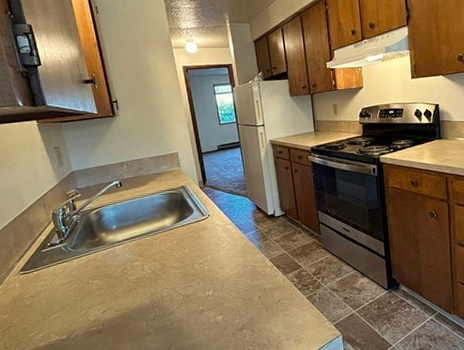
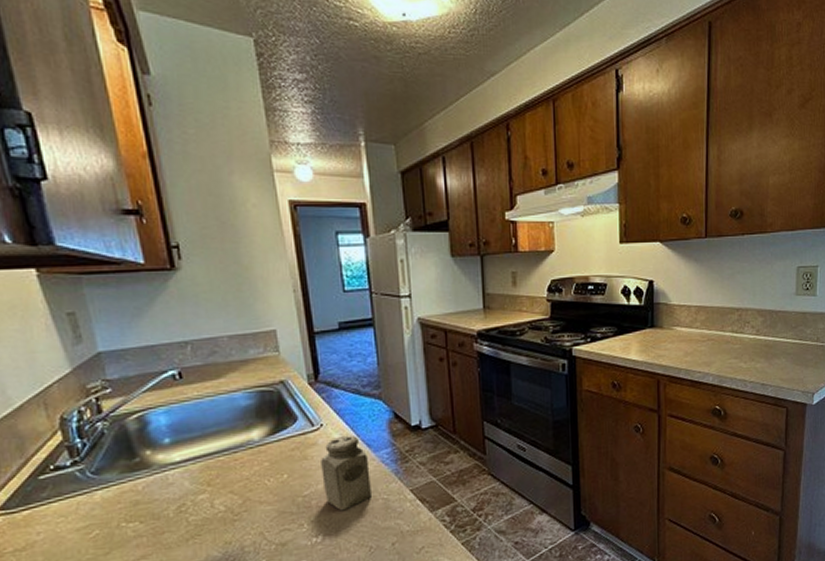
salt shaker: none [209,221,243,274] -> present [321,435,371,511]

